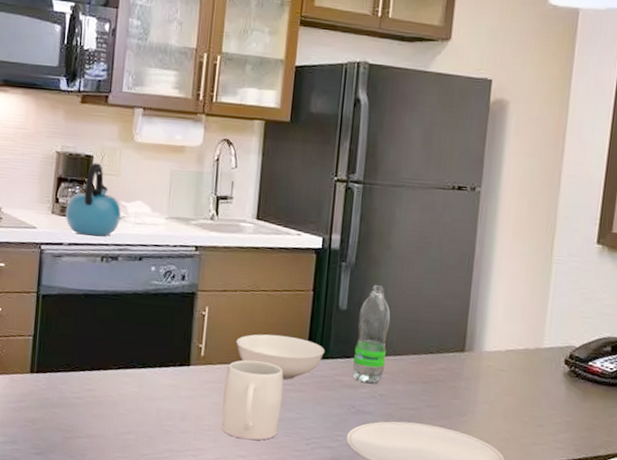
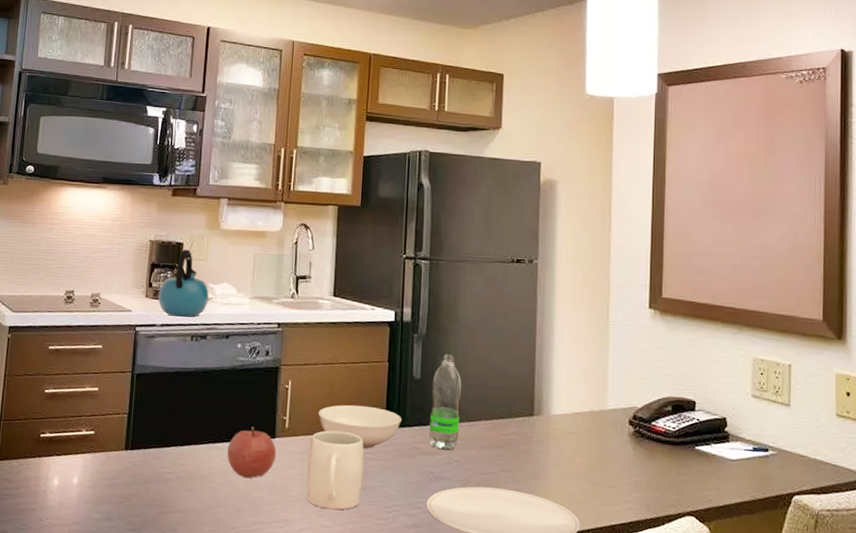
fruit: none [138,353,191,406] -> present [226,427,277,478]

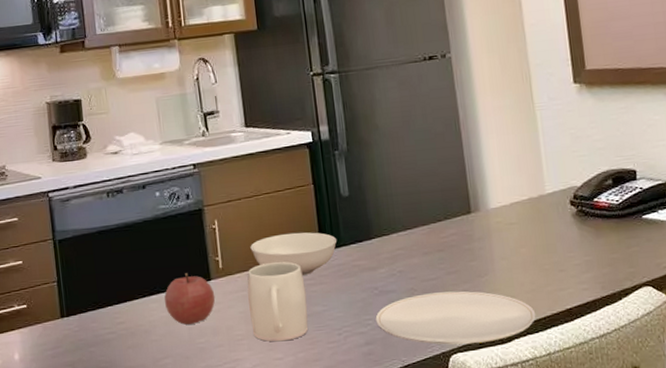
kettle: present [158,249,209,317] -> none [65,105,118,176]
bottle: present [429,353,462,450] -> none [361,165,398,264]

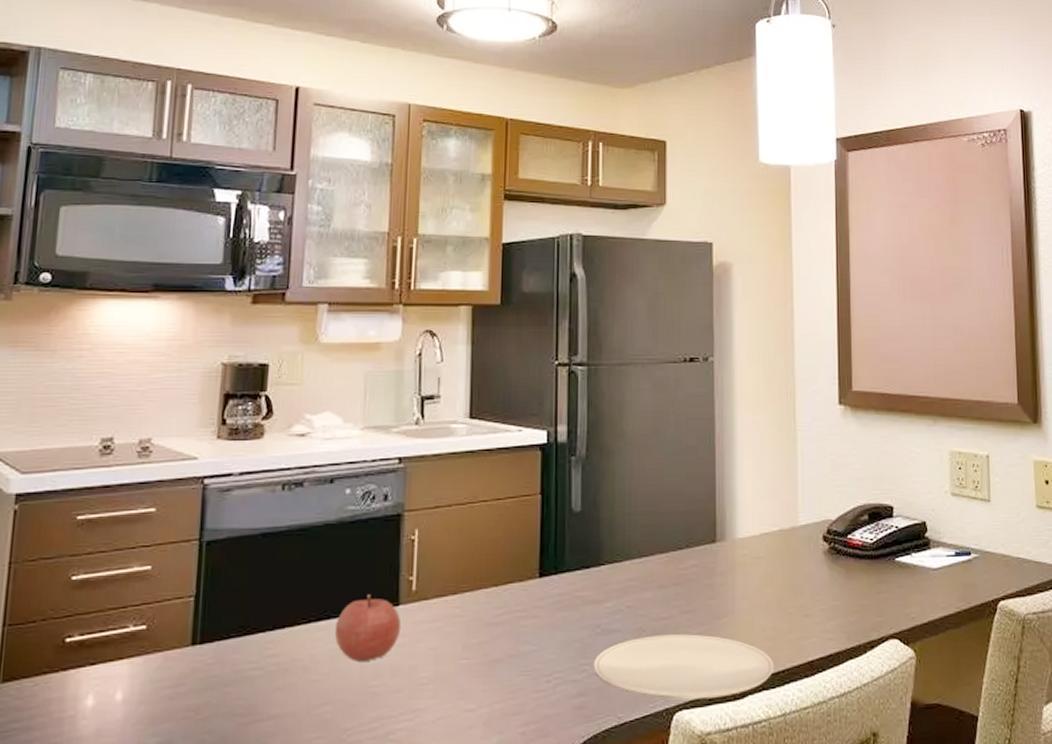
mug: present [247,261,309,342] -> none [442,587,515,689]
bowl: present [250,232,337,276] -> none [454,551,561,607]

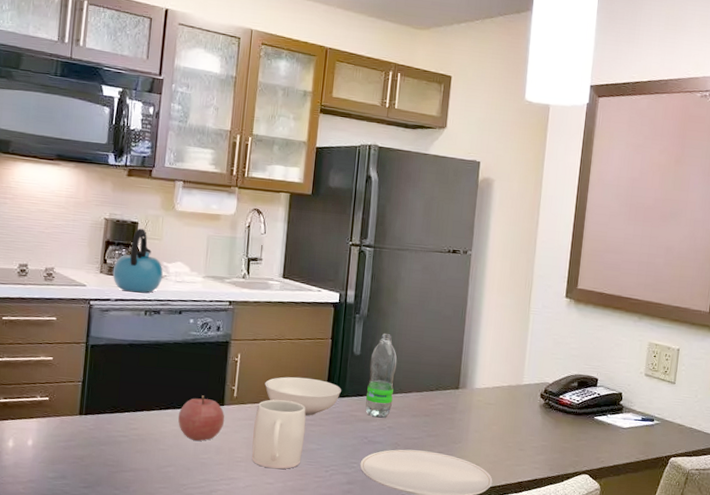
kettle: none [234,372,306,460] -> present [112,228,163,293]
mug: none [442,587,515,689] -> present [252,399,306,470]
bowl: none [454,551,561,607] -> present [265,376,342,417]
bottle: none [594,477,631,596] -> present [365,333,397,418]

